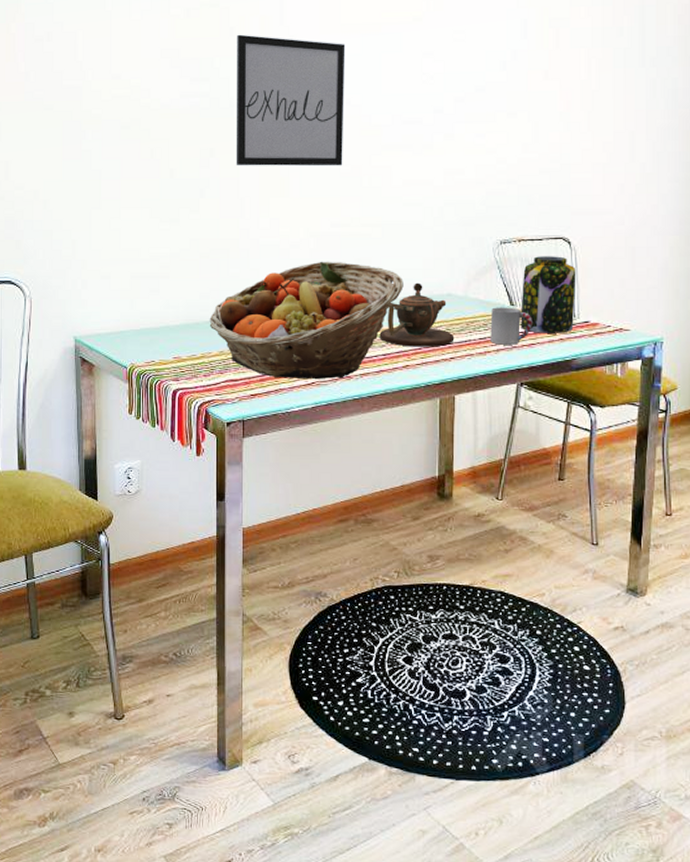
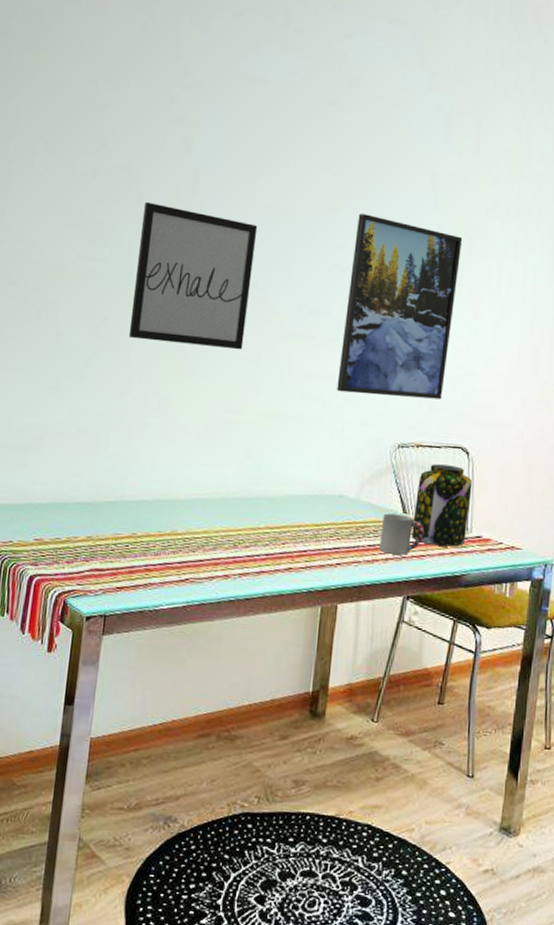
fruit basket: present [209,261,404,380] -> none [79,448,295,577]
teapot: present [379,282,455,347] -> none [263,480,343,551]
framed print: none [436,19,549,196] -> present [337,214,463,400]

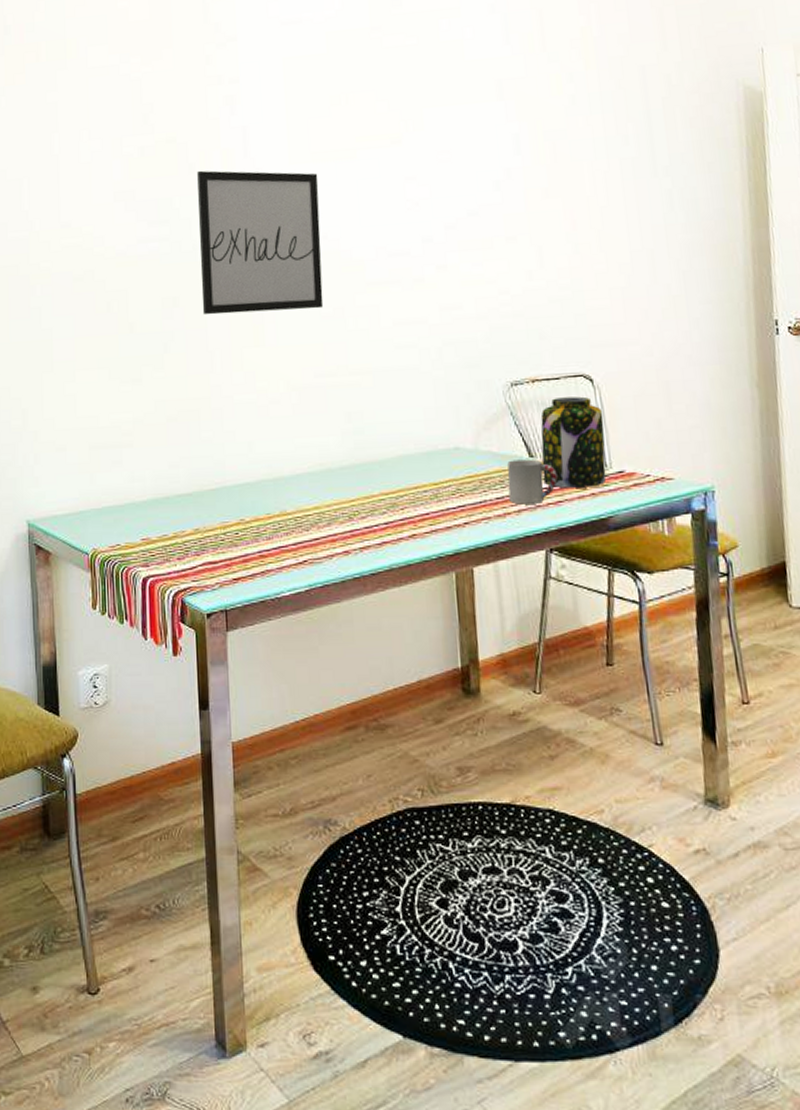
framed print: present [337,214,463,400] -> none [424,139,552,335]

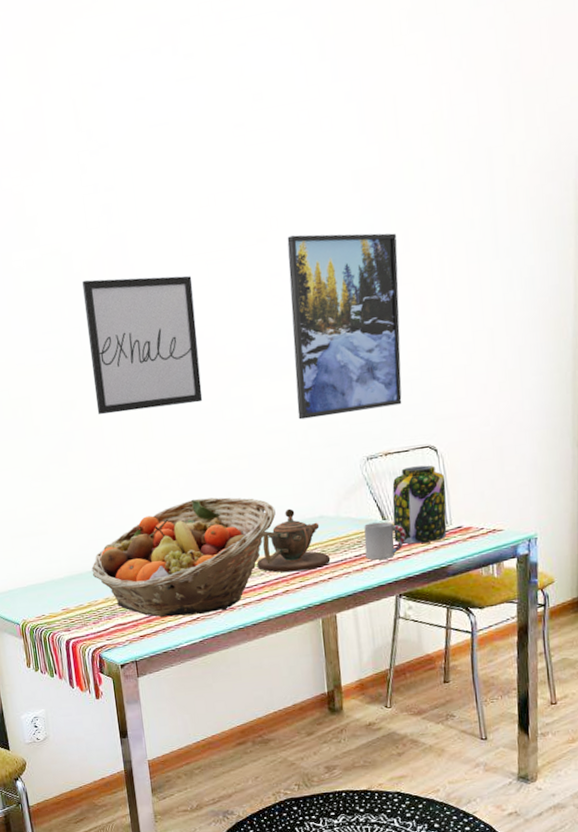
fruit basket: none [181,417,403,558] -> present [91,497,276,618]
teapot: none [378,436,467,513] -> present [256,508,331,573]
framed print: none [424,139,552,335] -> present [287,233,402,420]

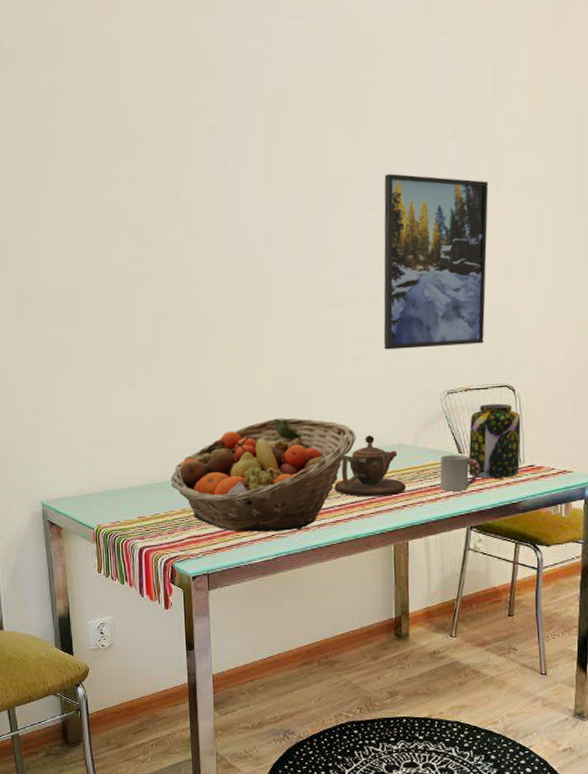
wall art: present [82,275,203,415] -> none [183,197,293,329]

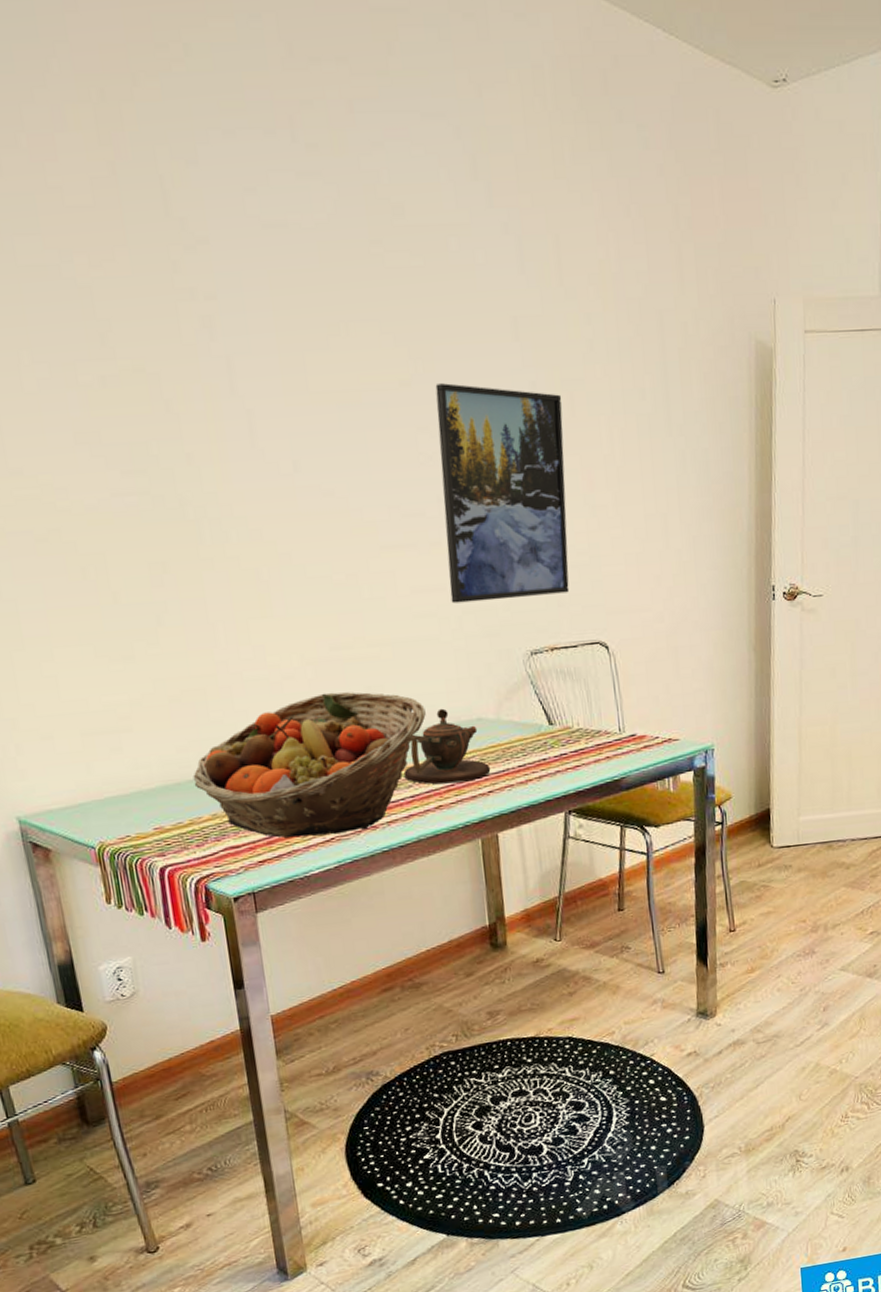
cup: present [440,455,480,491] -> none [528,726,576,771]
jar: present [468,403,521,479] -> none [559,663,620,753]

